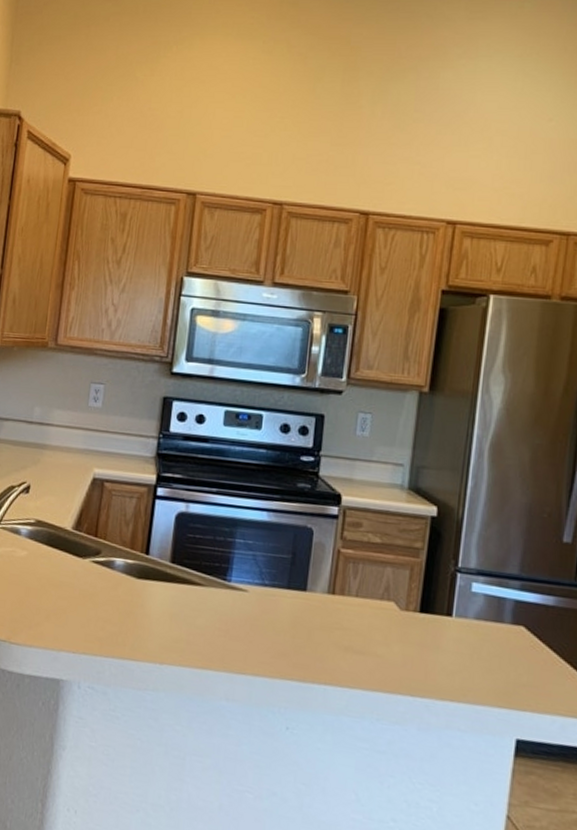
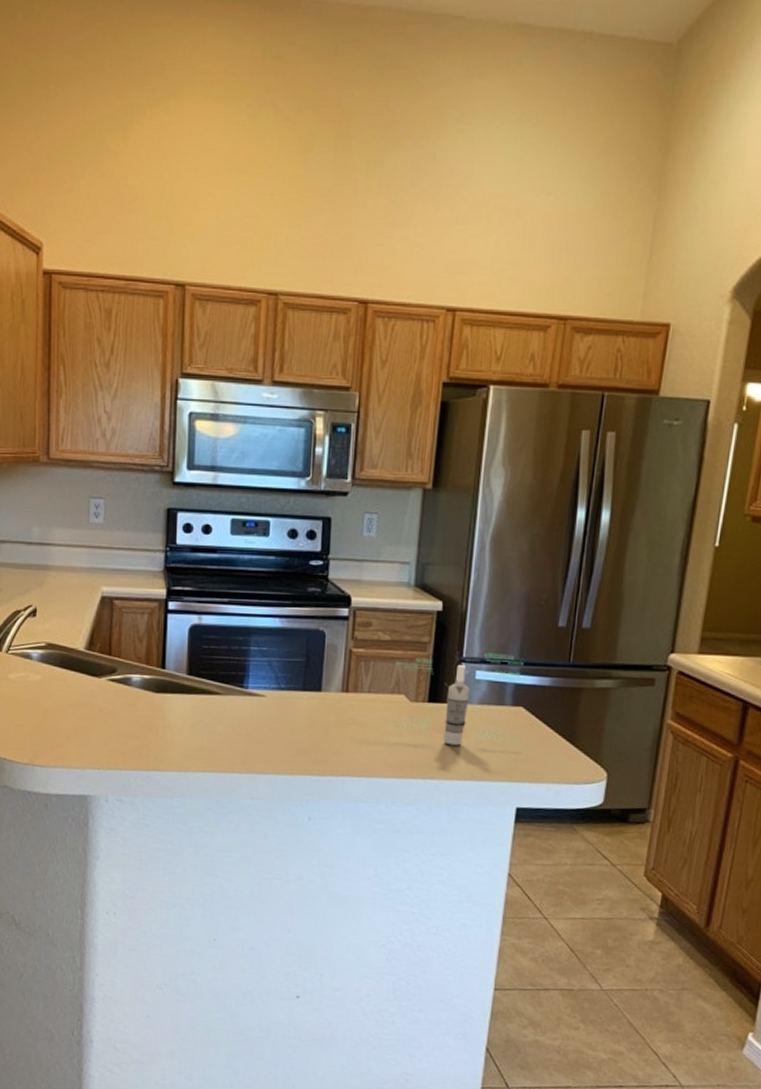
bottle: none [375,563,525,666] -> present [387,653,524,746]

